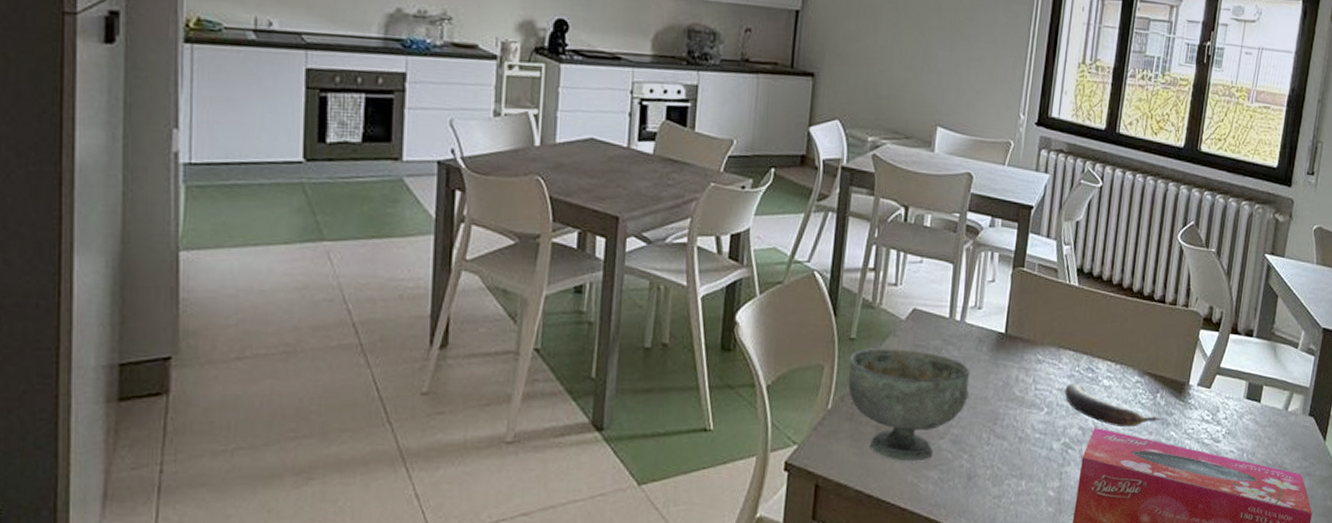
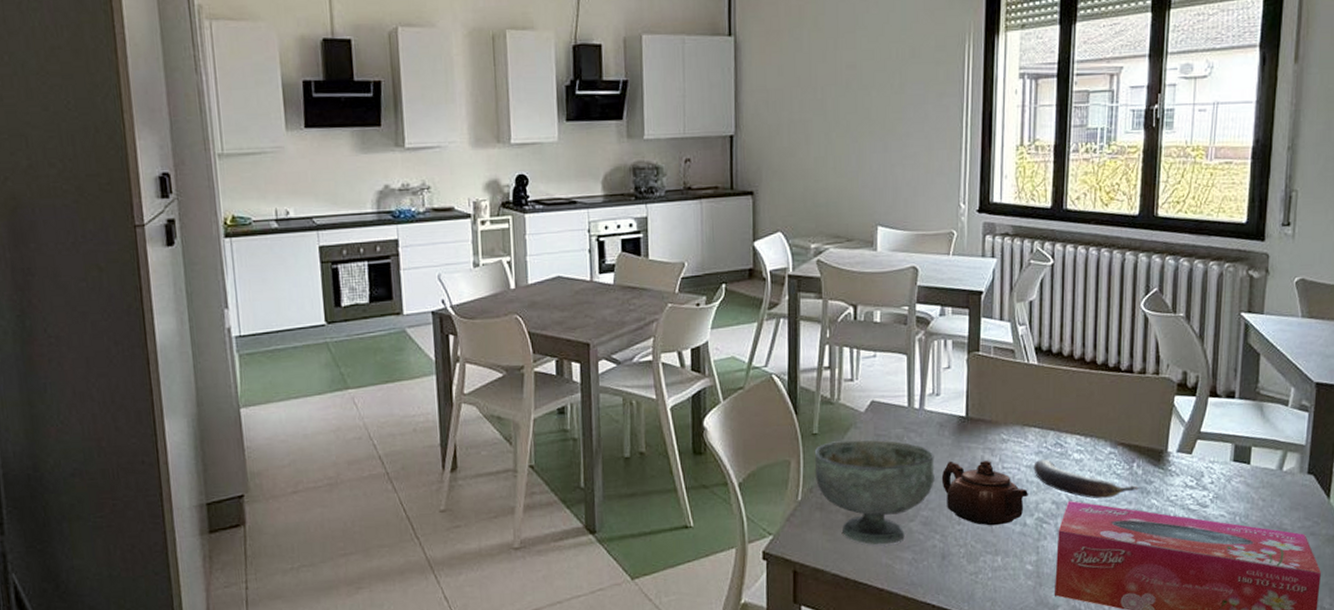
teapot: none [975,378,1057,448] -> present [941,460,1028,526]

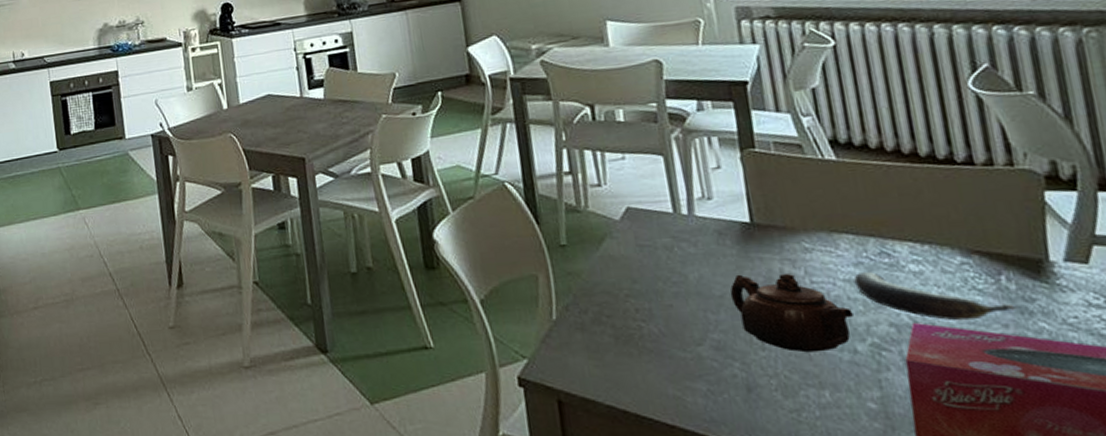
bowl: present [814,439,935,546] -> none [566,250,722,373]

